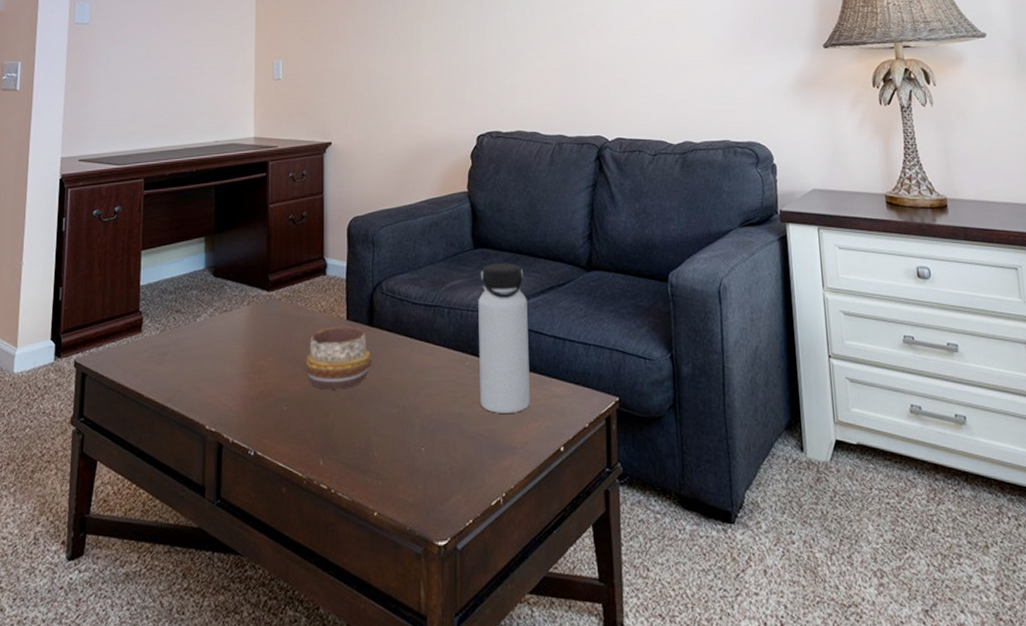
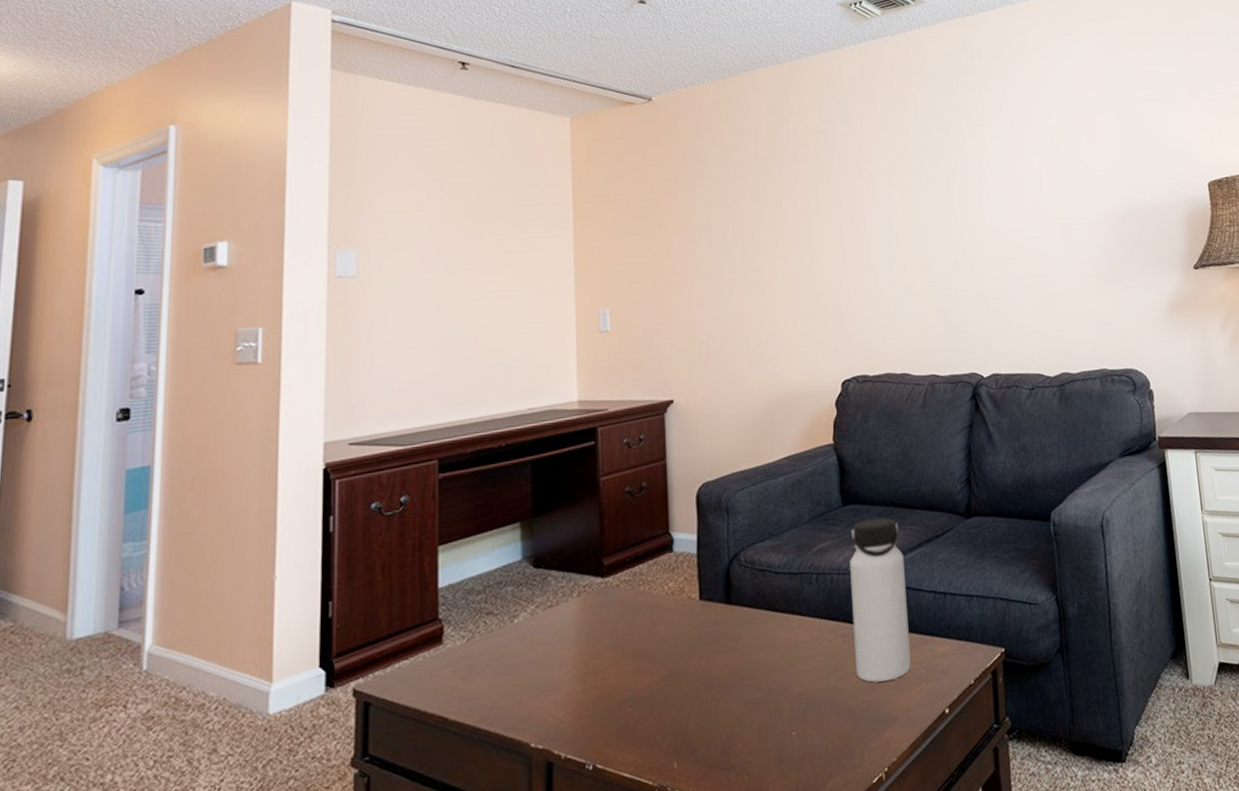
decorative bowl: present [305,327,372,390] -> none [651,607,731,682]

